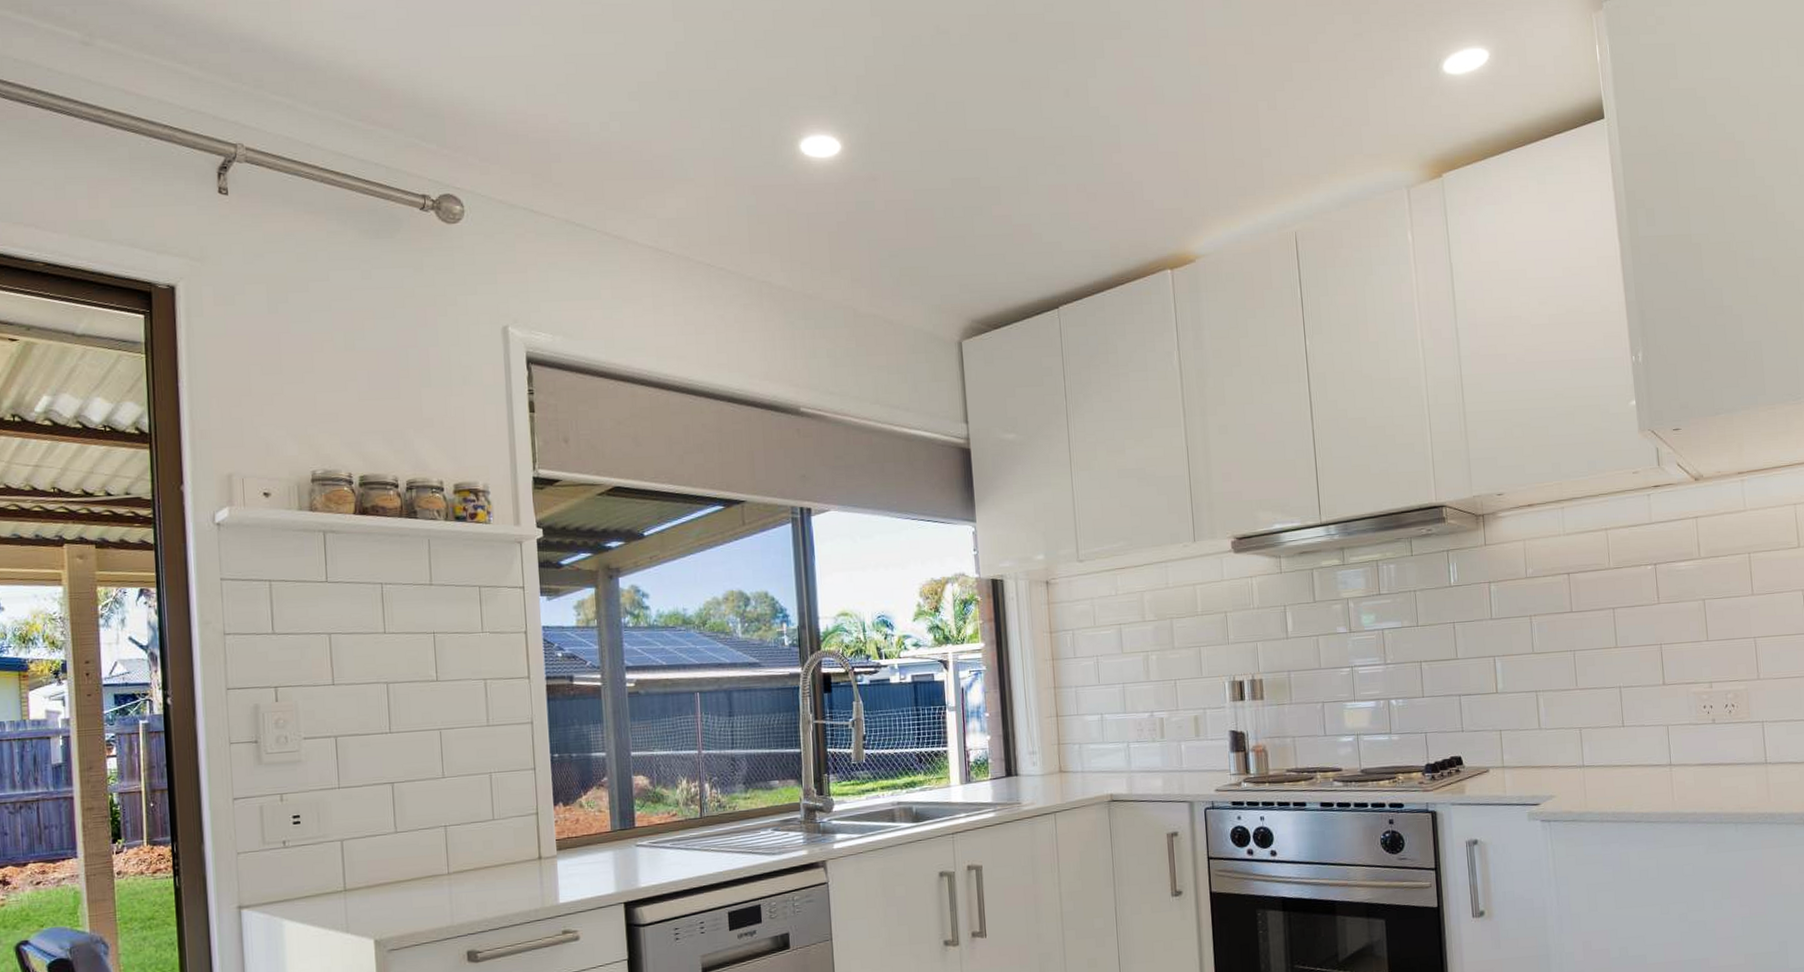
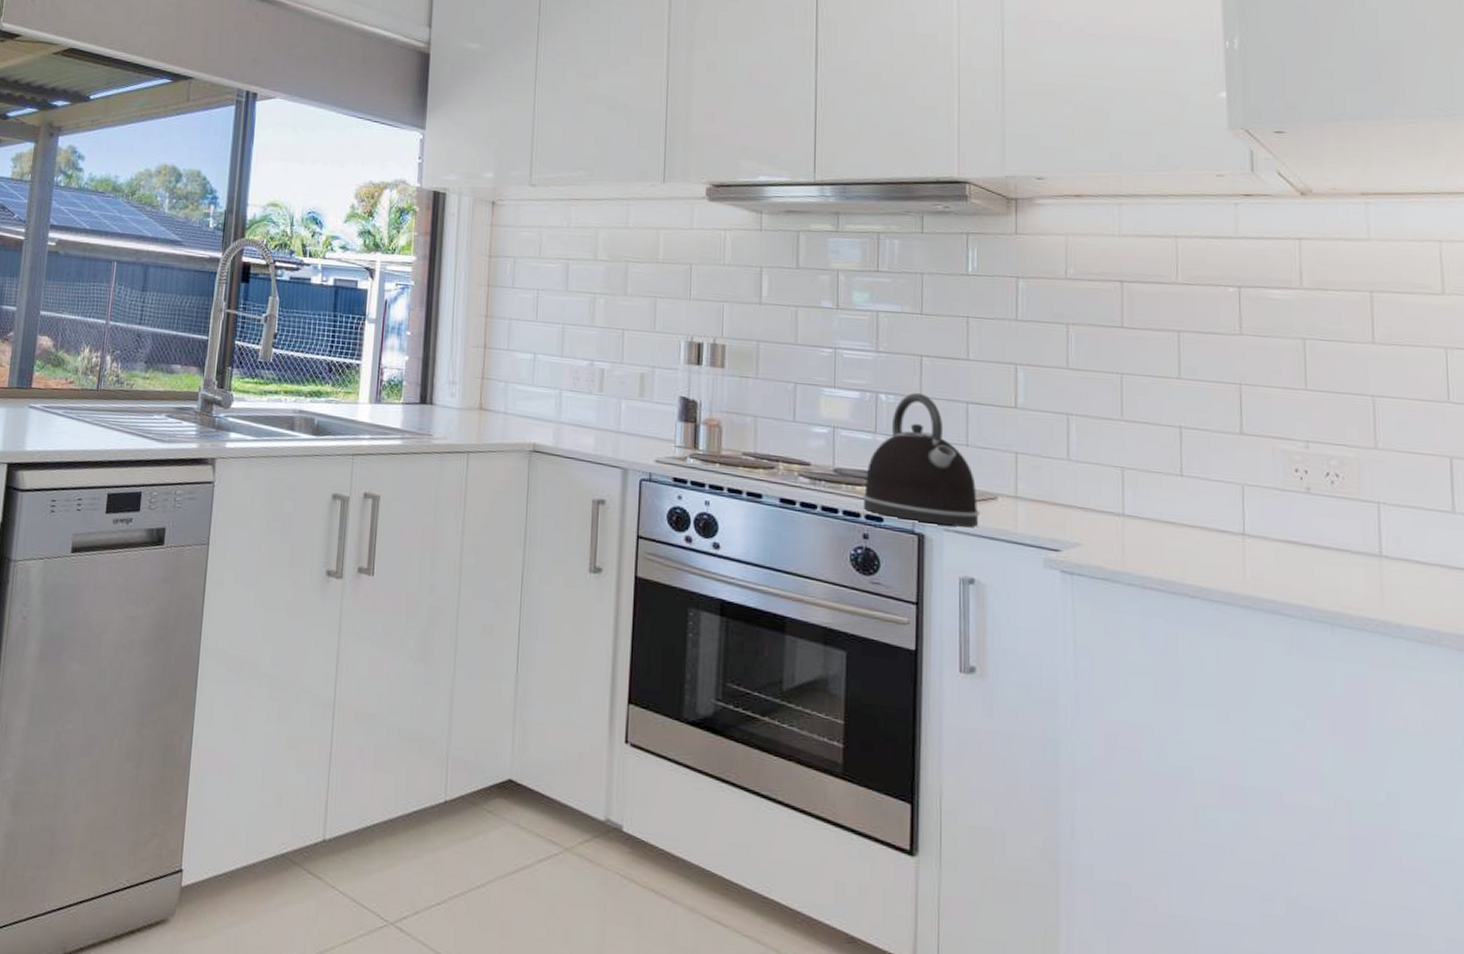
kettle: none [1384,693,1477,802] -> present [861,392,980,527]

